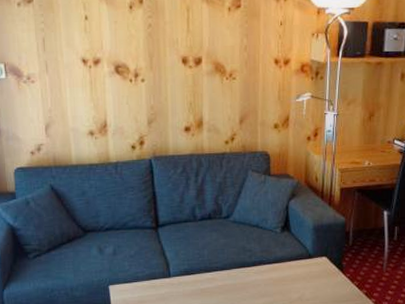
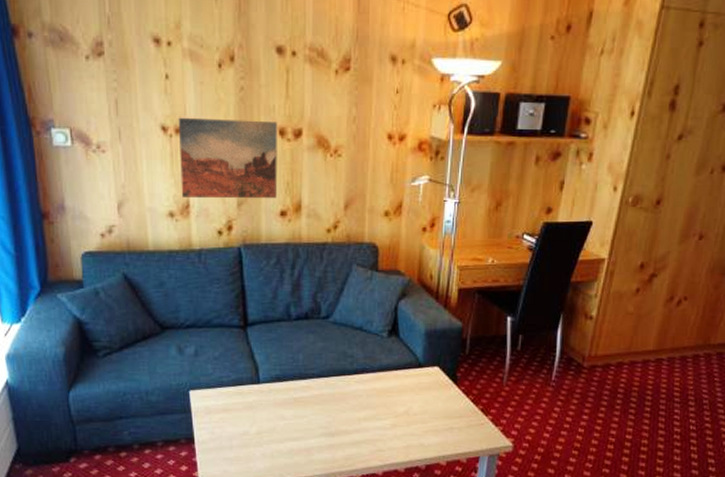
wall art: none [96,51,182,119] -> present [178,117,278,199]

